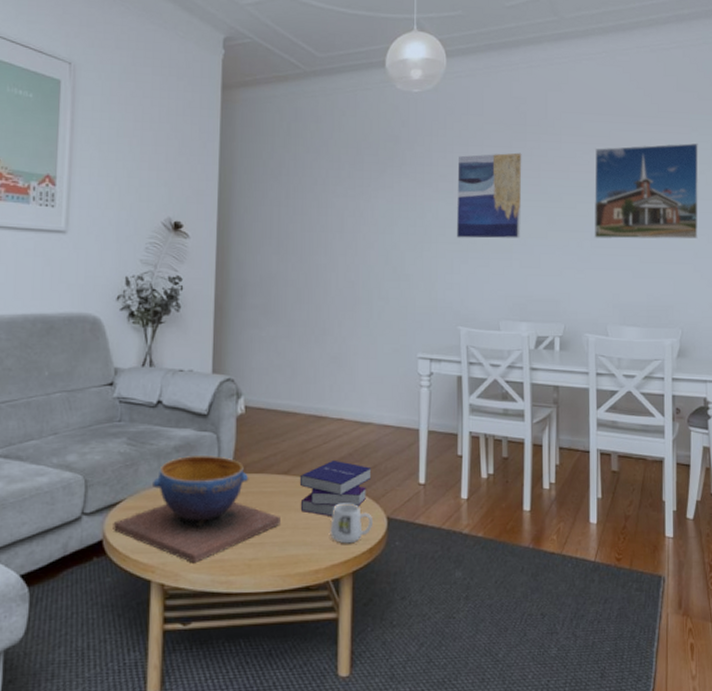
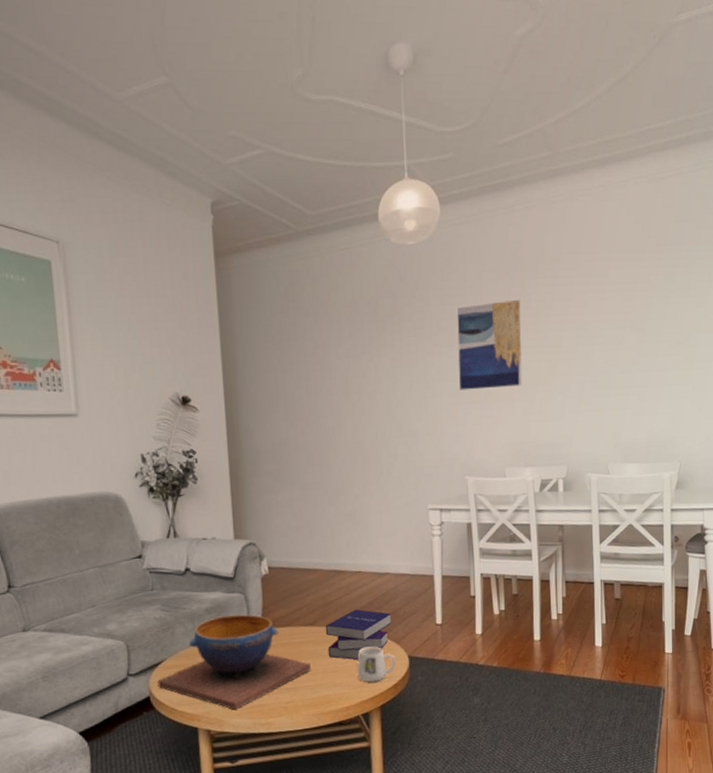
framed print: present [594,143,699,240] -> none [593,276,697,380]

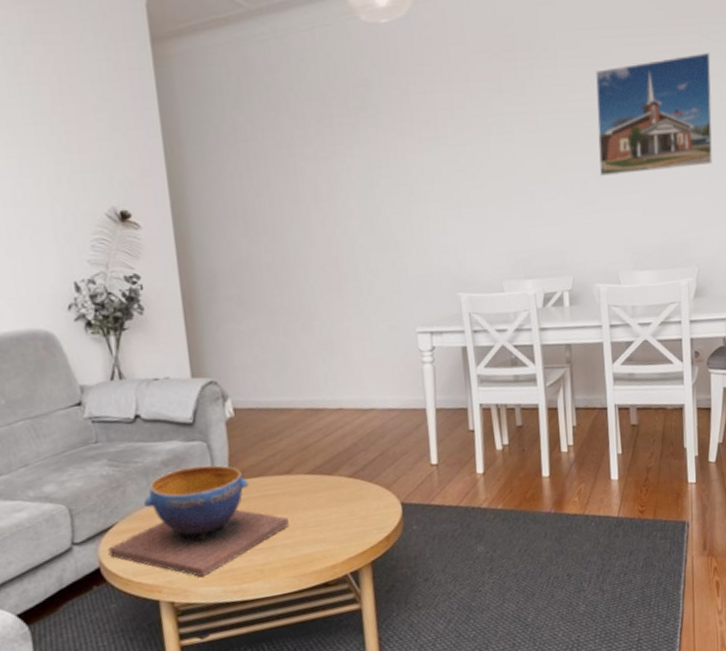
book: present [325,609,392,660] -> none [303,452,381,511]
mug: present [357,646,396,683] -> none [342,494,387,536]
wall art: present [457,299,522,390] -> none [441,85,519,193]
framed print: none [593,276,697,380] -> present [596,53,713,176]

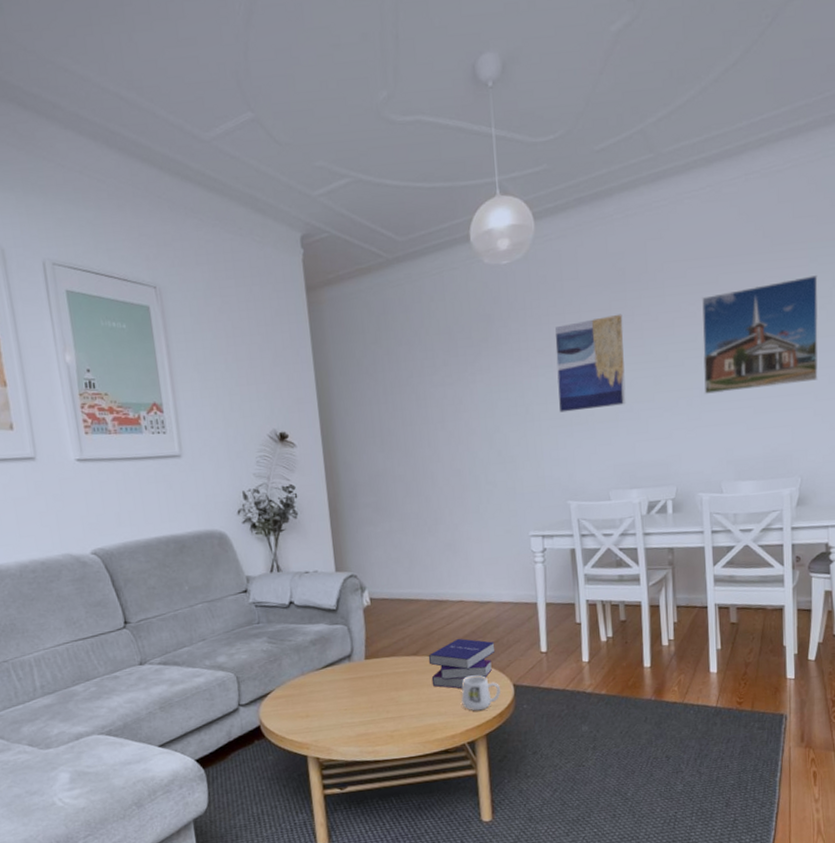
decorative bowl: present [108,465,289,578] -> none [267,645,415,739]
book: none [303,452,381,511] -> present [428,638,496,689]
mug: none [342,494,387,536] -> present [461,675,500,711]
wall art: none [441,85,519,193] -> present [555,314,626,413]

